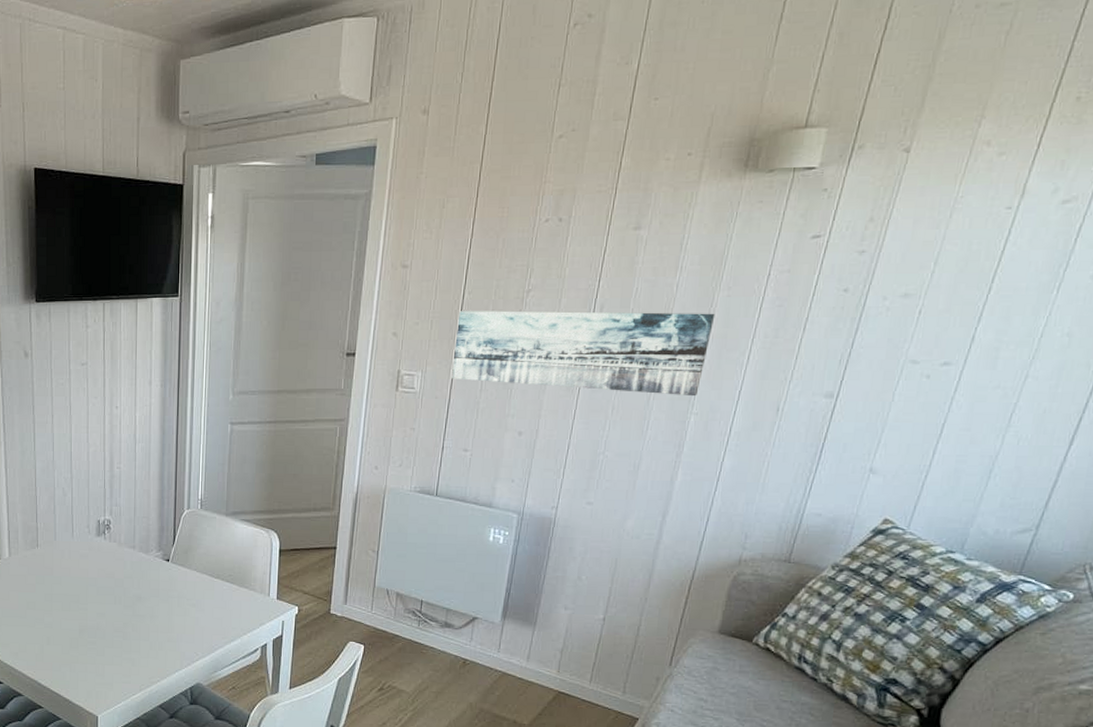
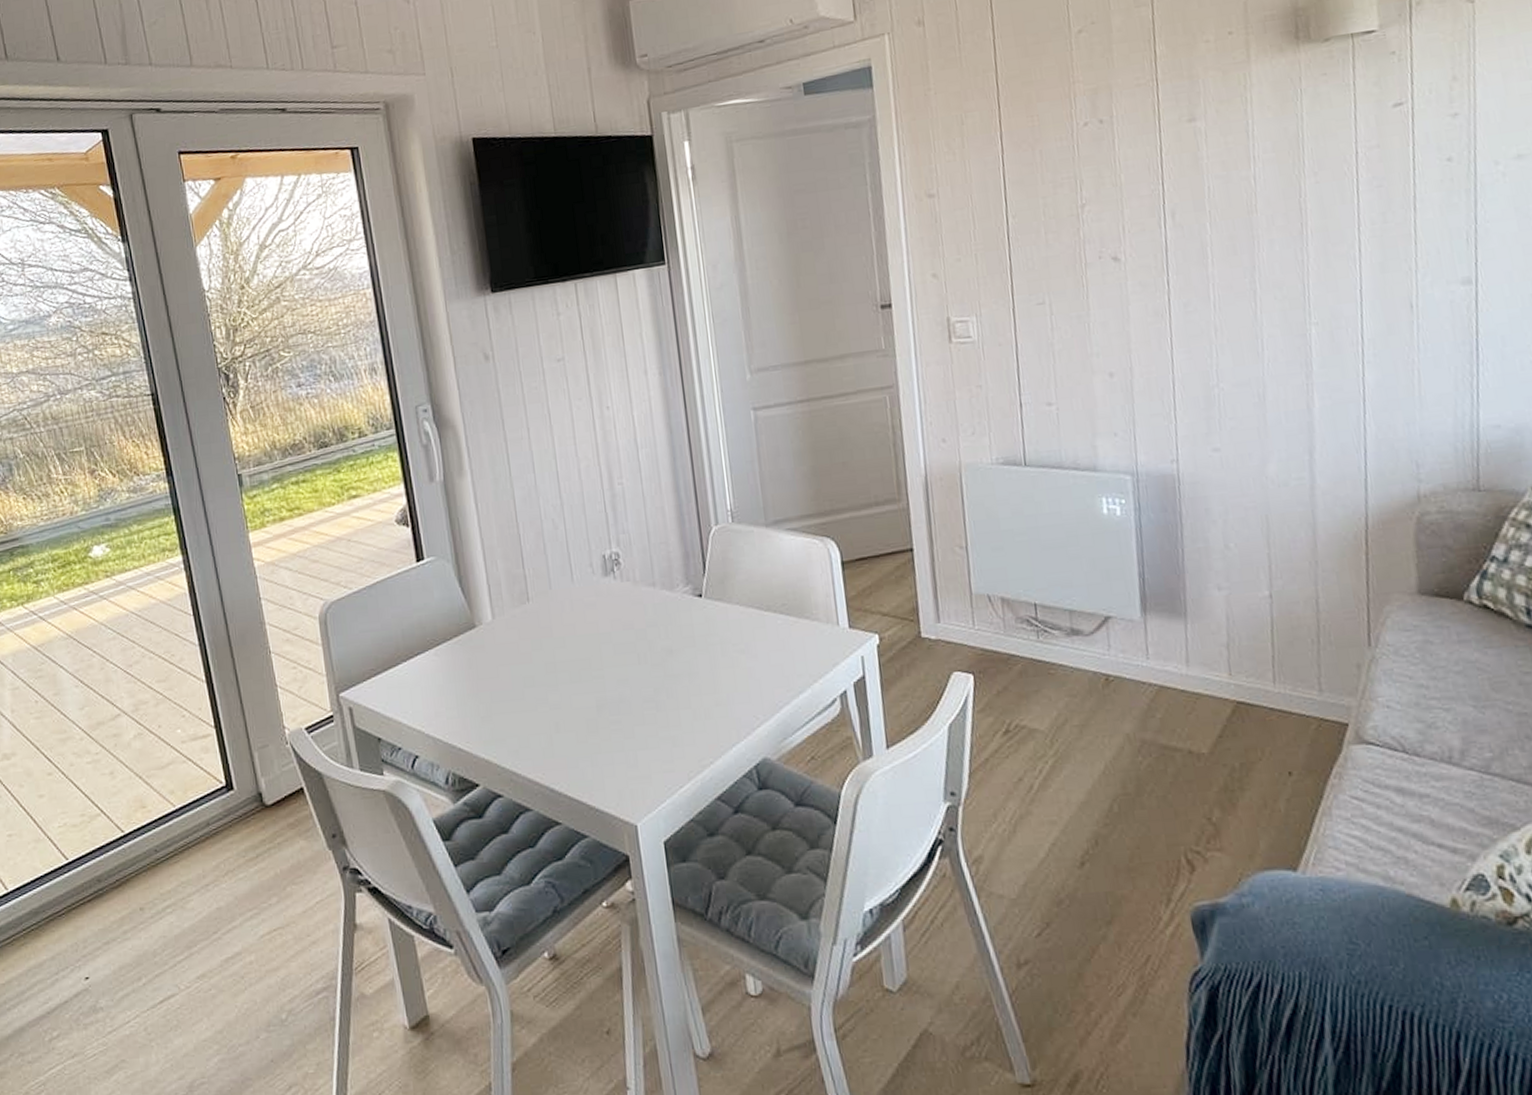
wall art: present [451,310,715,397] -> none [1006,204,1312,320]

